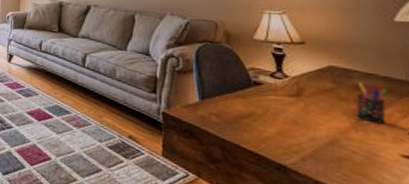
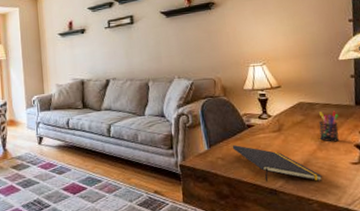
notepad: none [231,102,357,170] -> present [232,145,323,182]

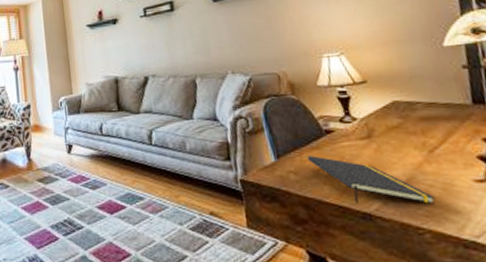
pen holder: present [318,111,339,142] -> none [422,111,454,153]

